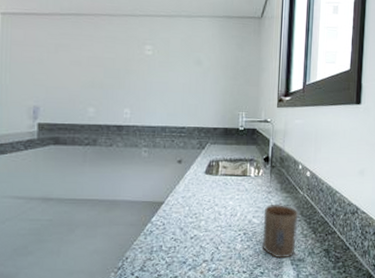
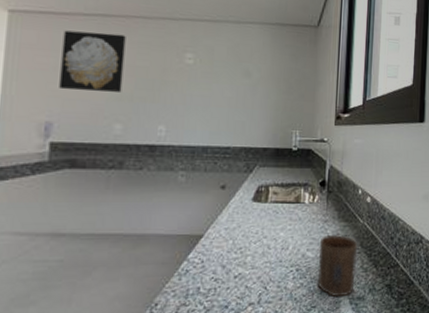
wall art: none [43,28,95,80] -> present [59,30,126,92]

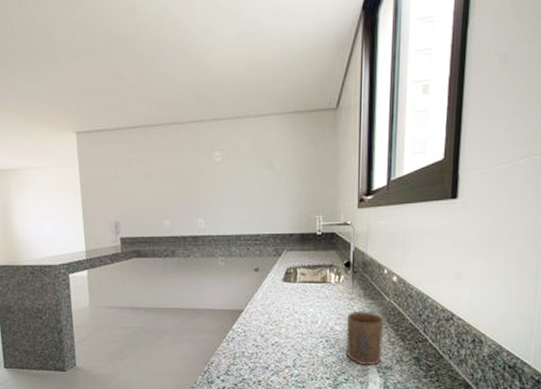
wall art: present [59,30,126,92] -> none [117,142,167,195]

